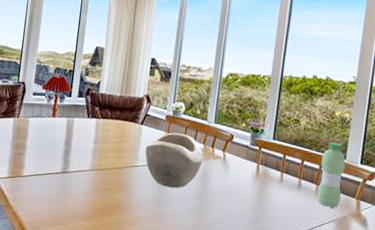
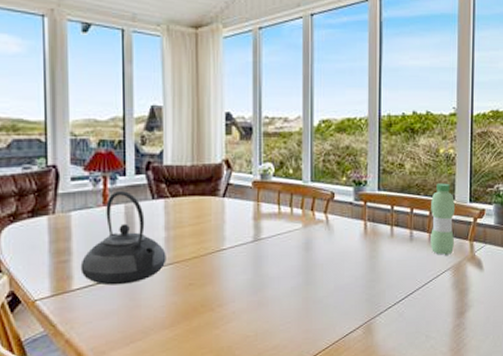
teapot: none [30,107,93,180] -> present [80,190,166,286]
decorative bowl: present [145,132,204,189] -> none [232,200,303,268]

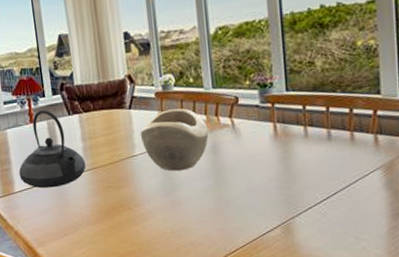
decorative bowl: none [232,200,303,268] -> present [140,108,209,171]
water bottle: present [430,183,456,255] -> none [350,77,384,154]

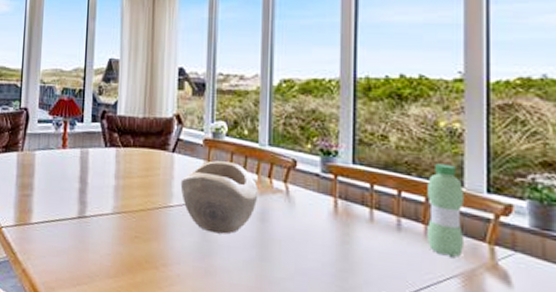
teapot: present [18,109,86,189] -> none [39,135,115,227]
water bottle: none [350,77,384,154] -> present [427,163,465,257]

